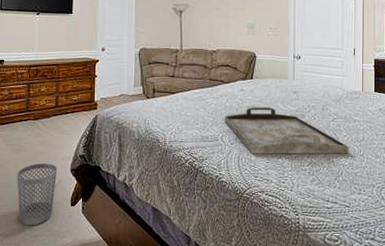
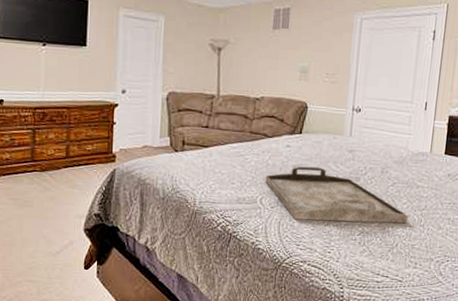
wastebasket: present [17,163,58,226] -> none [21,221,69,289]

